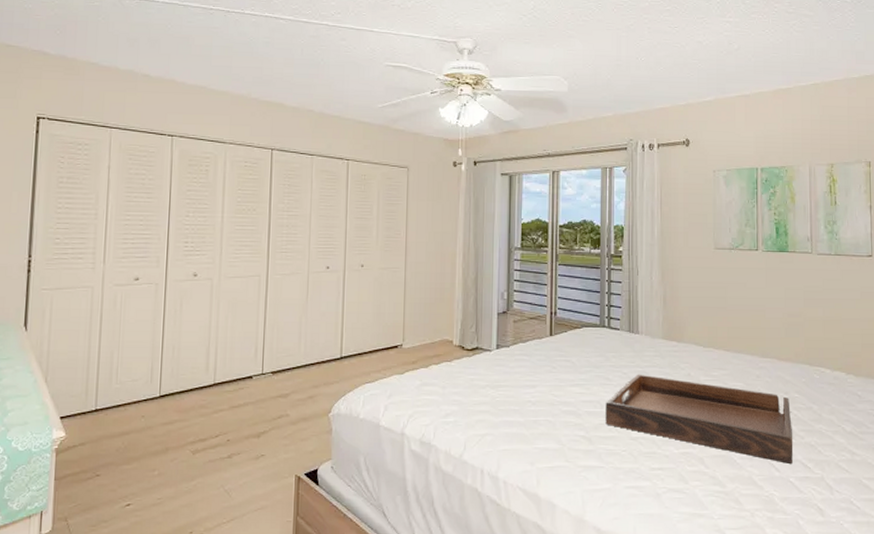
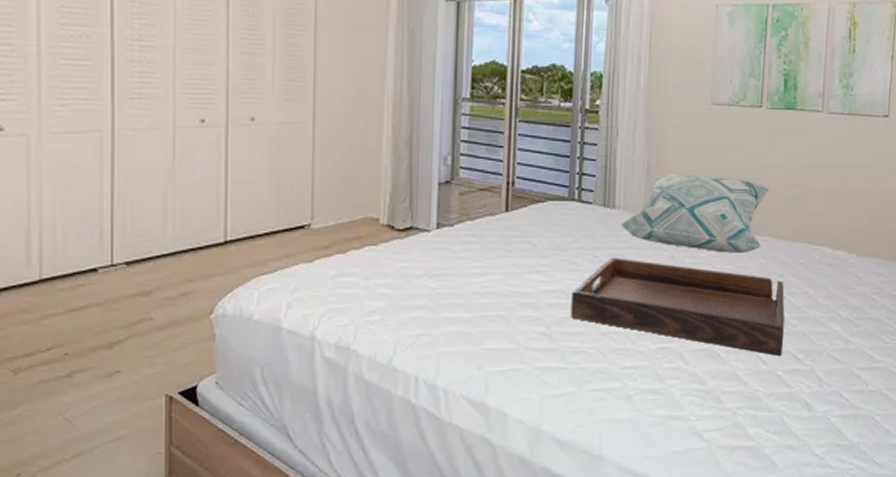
decorative pillow: none [643,305,772,372] -> present [620,173,771,253]

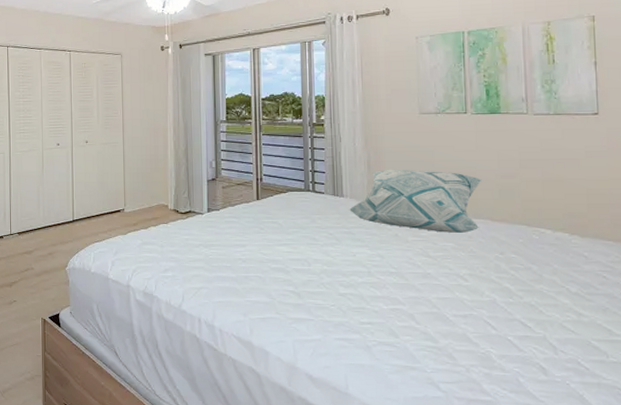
serving tray: present [571,257,785,356] -> none [313,234,511,322]

